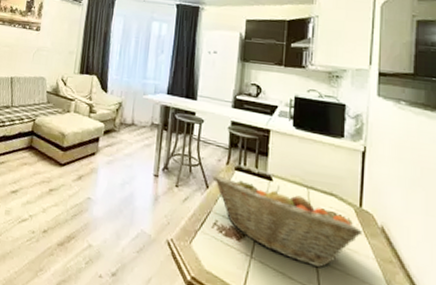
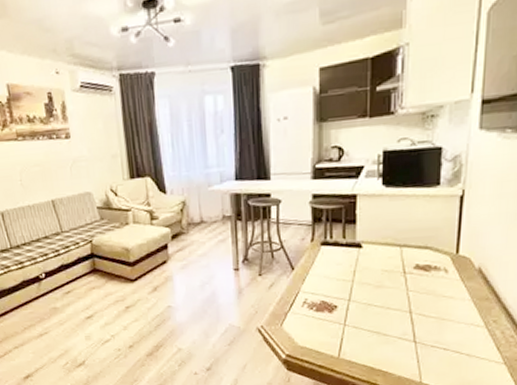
fruit basket: present [212,175,362,268] -> none [297,250,458,320]

